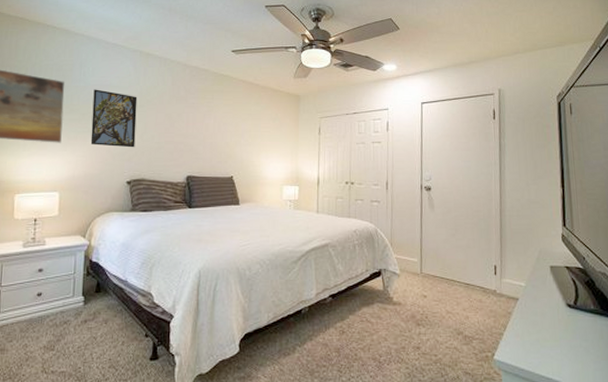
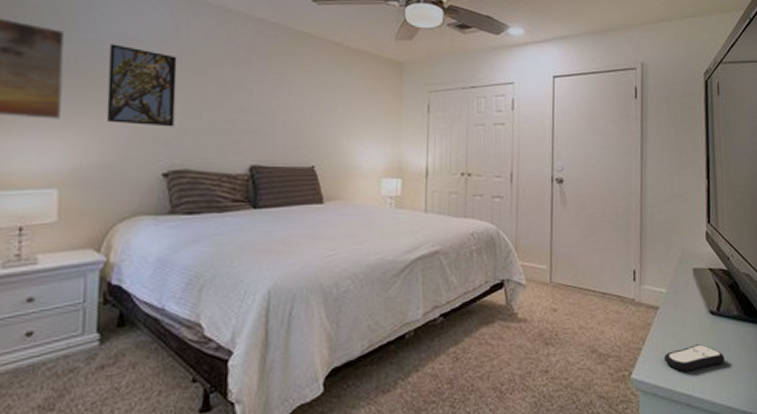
remote control: none [524,333,583,357] -> present [663,344,725,372]

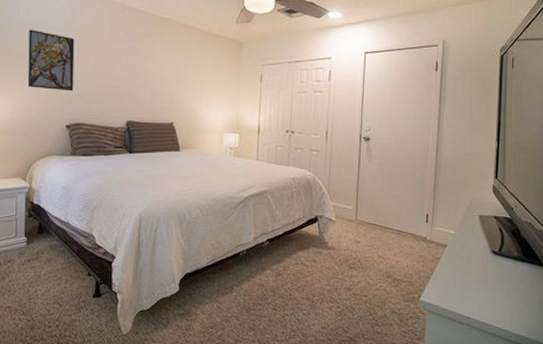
remote control: present [663,344,725,372] -> none [449,278,503,299]

